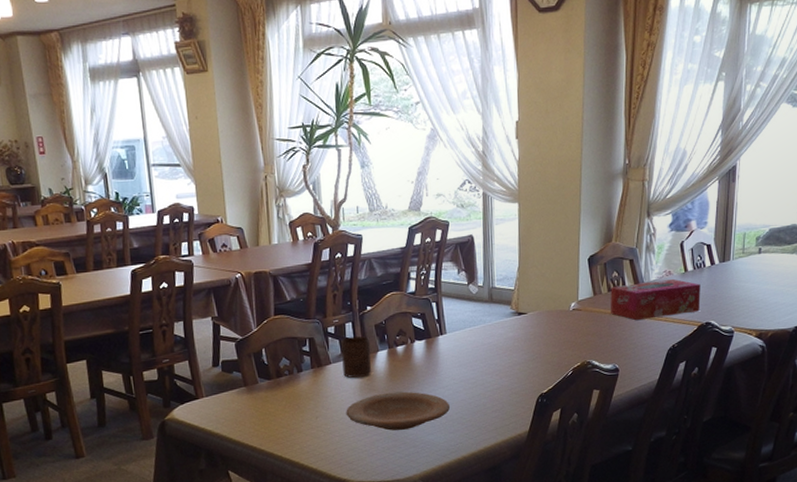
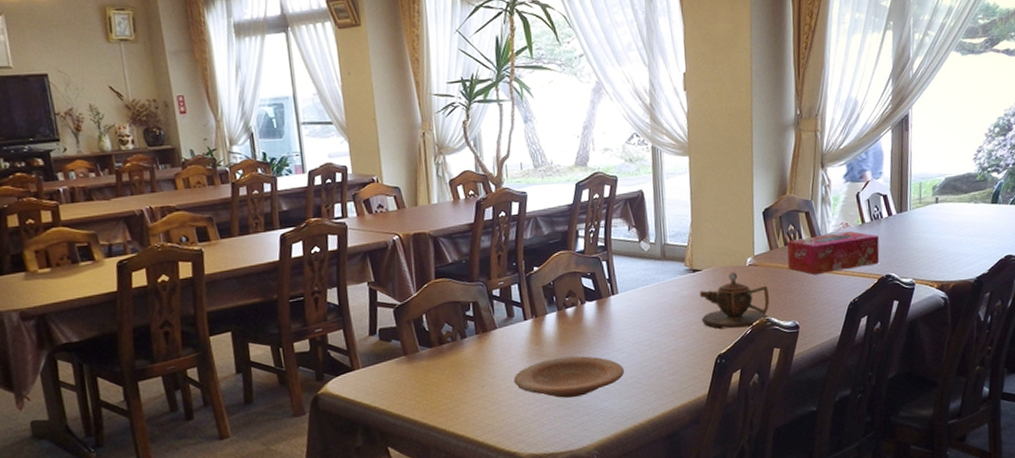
cup: present [341,336,372,379] -> none [507,298,541,344]
teapot: none [524,316,591,370] -> present [699,272,769,329]

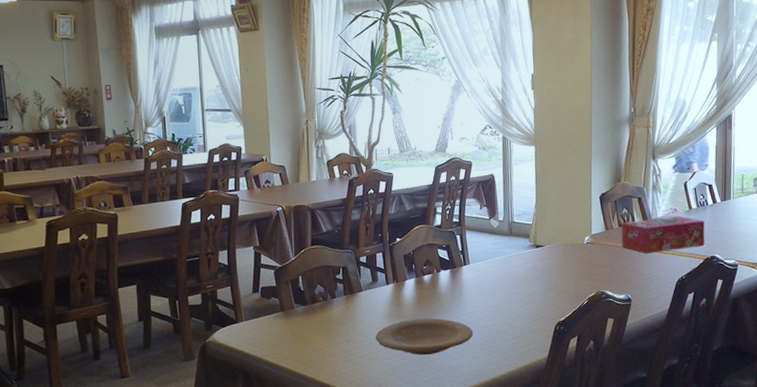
teapot: present [699,272,769,329] -> none [541,249,604,299]

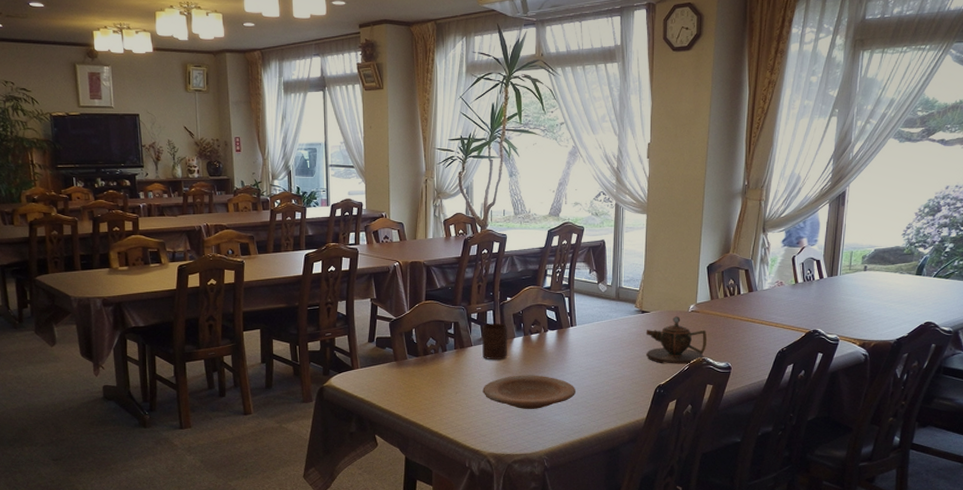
cup: none [372,265,401,305] -> present [482,323,508,360]
teapot: none [541,249,604,299] -> present [646,316,707,364]
tissue box: present [621,216,705,253] -> none [726,290,809,324]

